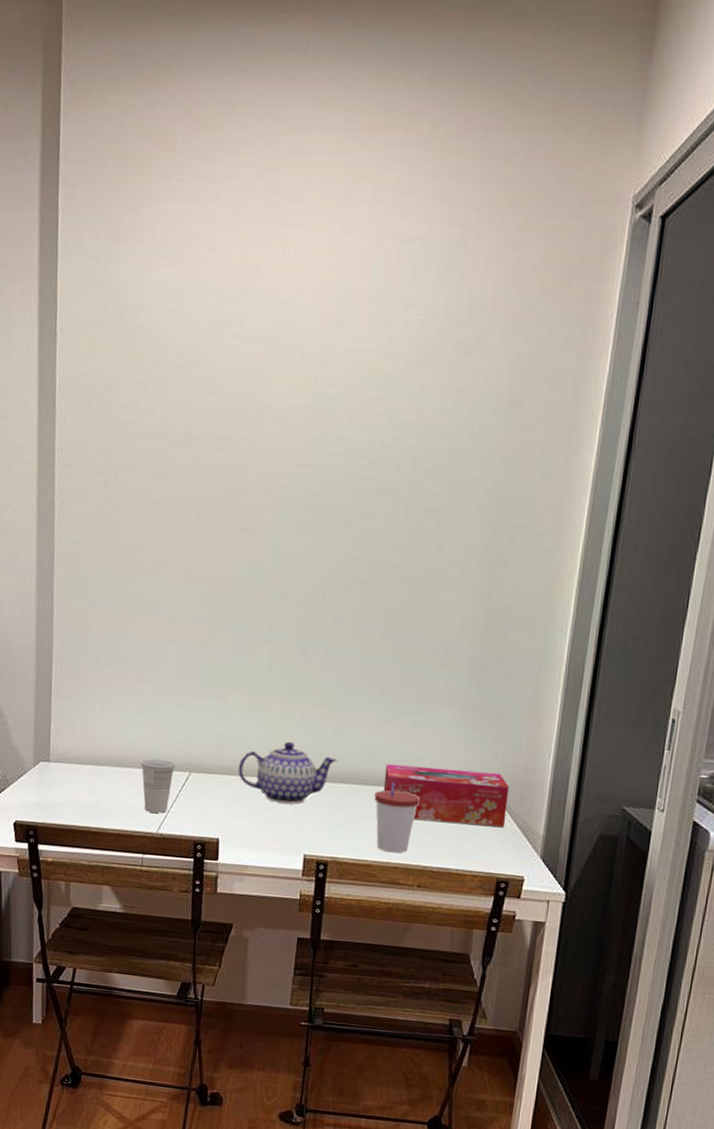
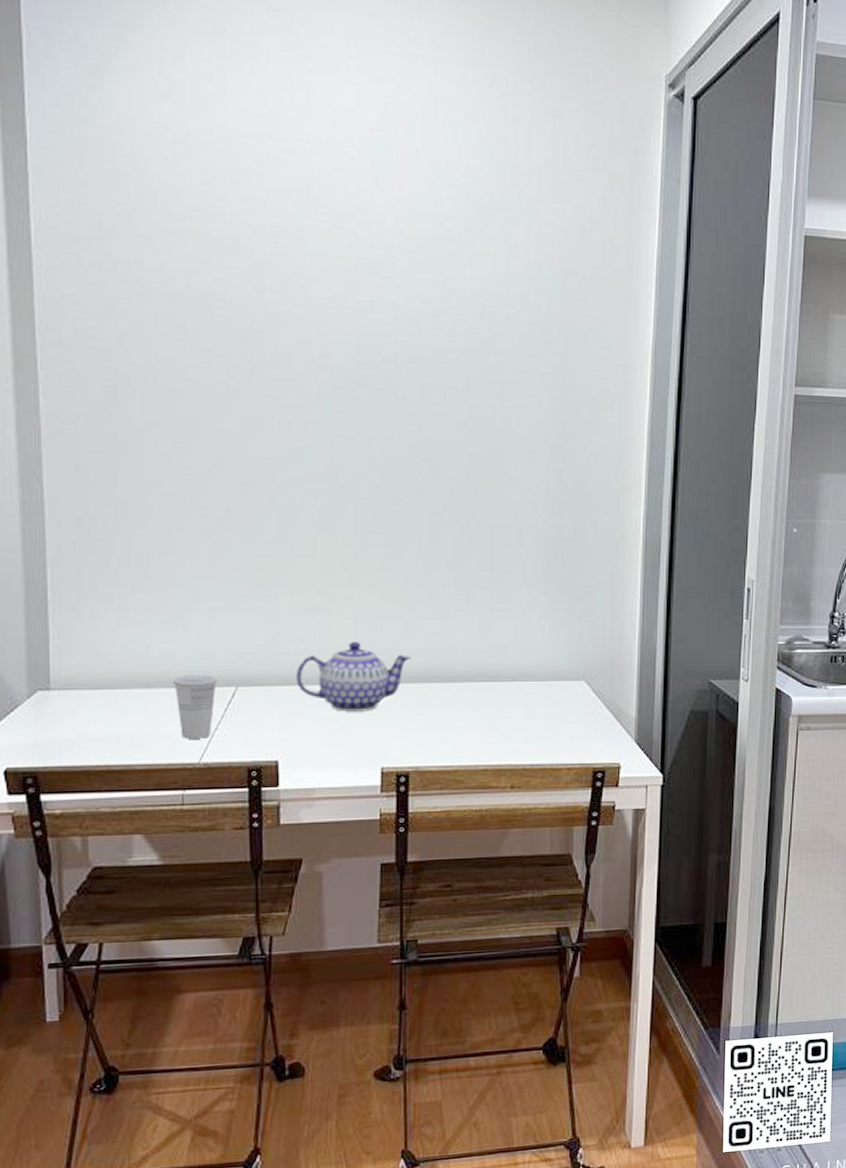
cup: present [374,782,421,853] -> none [456,676,507,754]
tissue box: present [383,764,509,827] -> none [465,657,597,714]

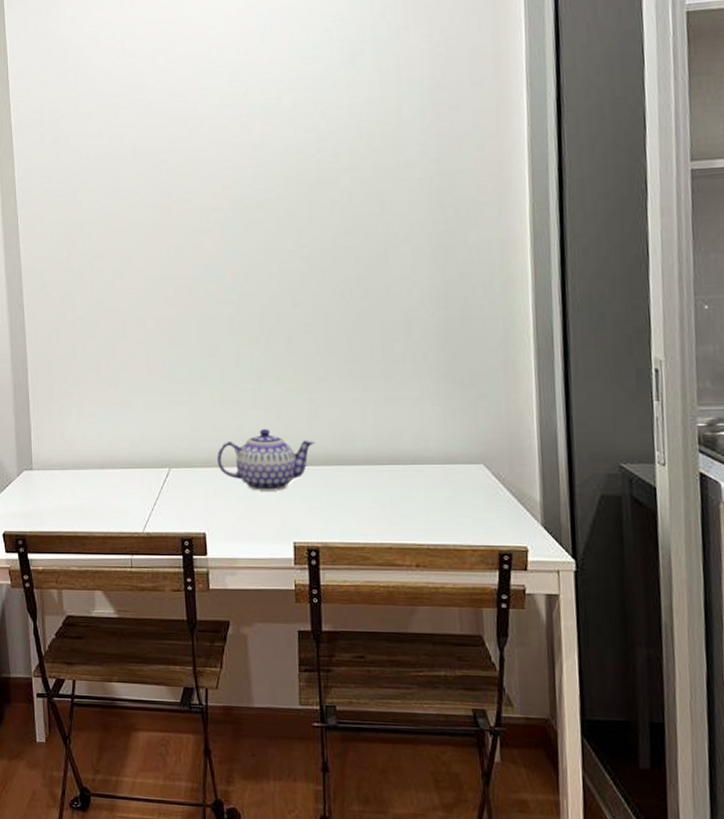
cup: present [172,675,219,739] -> none [120,458,155,512]

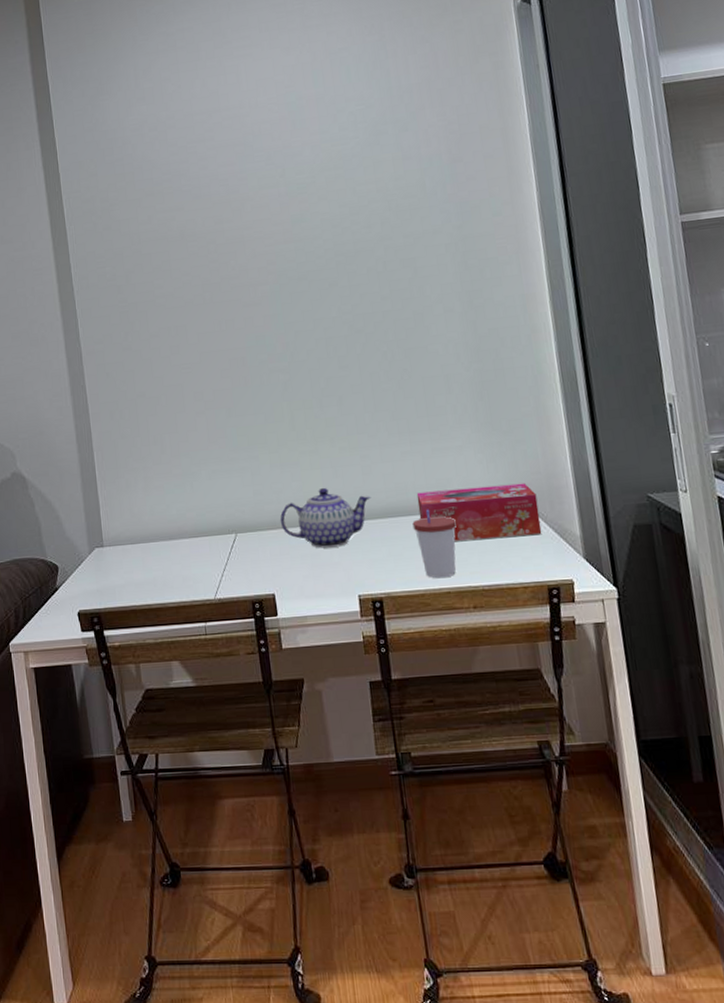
cup: none [357,460,406,533] -> present [412,509,458,579]
tissue box: none [364,441,498,496] -> present [416,483,542,541]

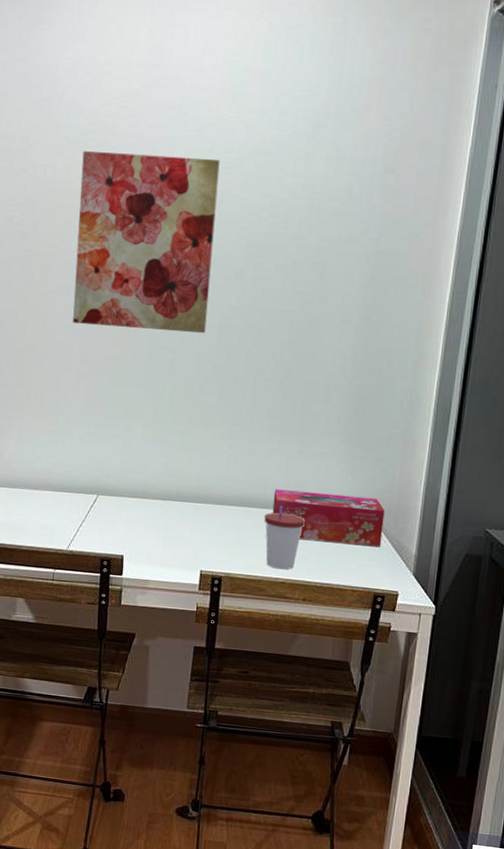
wall art: none [161,182,312,363] -> present [73,150,220,334]
teapot: present [280,487,371,549] -> none [141,467,231,525]

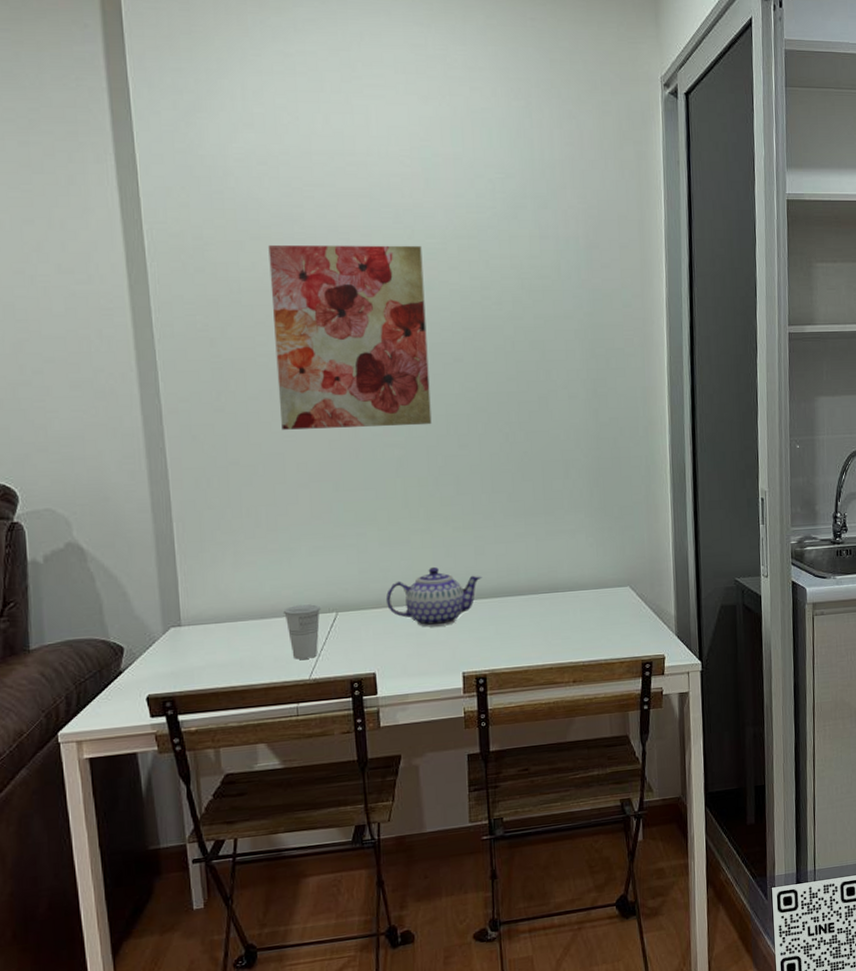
cup: none [52,482,85,532] -> present [283,604,322,660]
teapot: none [141,467,231,525] -> present [385,566,482,628]
cup: present [264,505,306,570] -> none [521,589,564,655]
tissue box: present [272,489,385,546] -> none [527,566,641,620]

